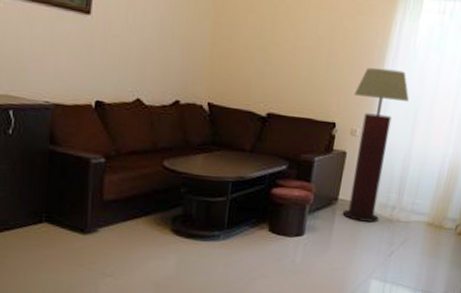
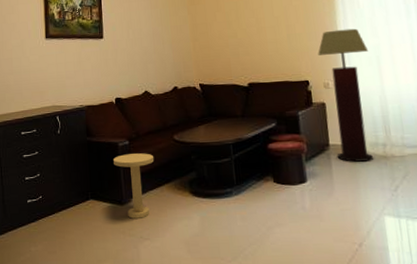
side table: none [81,174,135,252] -> present [113,153,155,219]

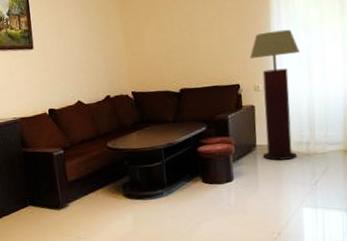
side table: present [113,153,155,219] -> none [49,161,89,221]

